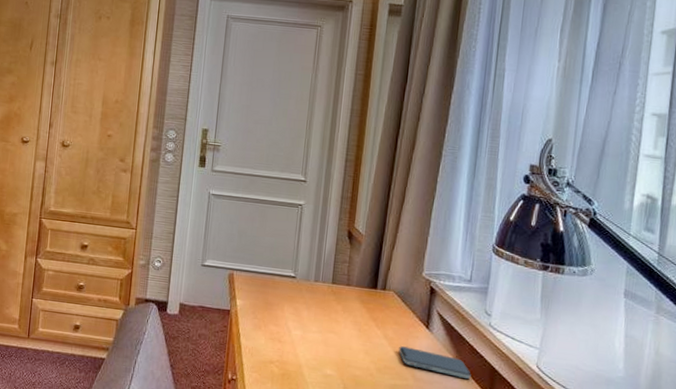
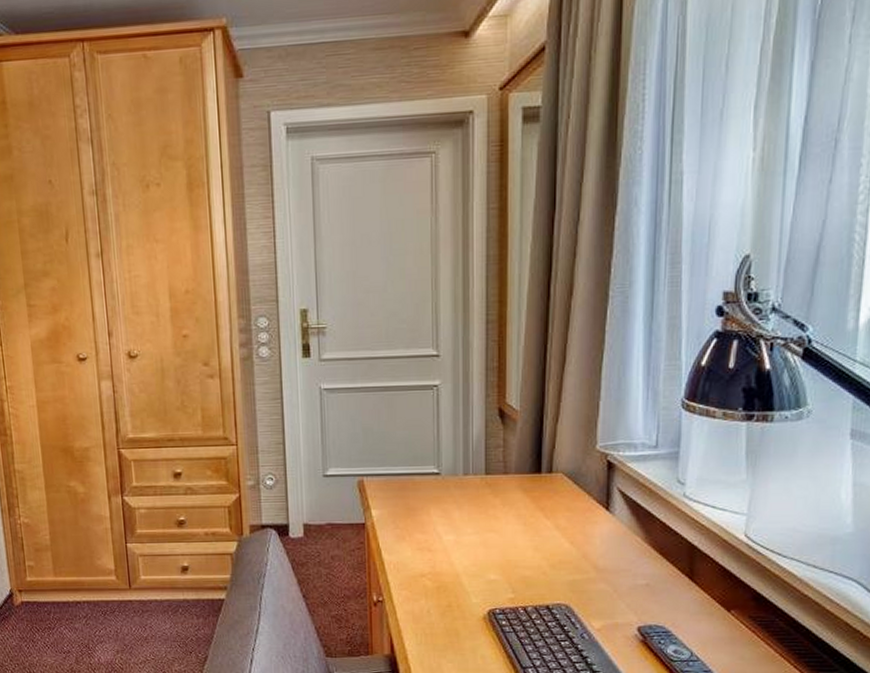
smartphone: present [399,346,471,379] -> none [575,535,666,561]

